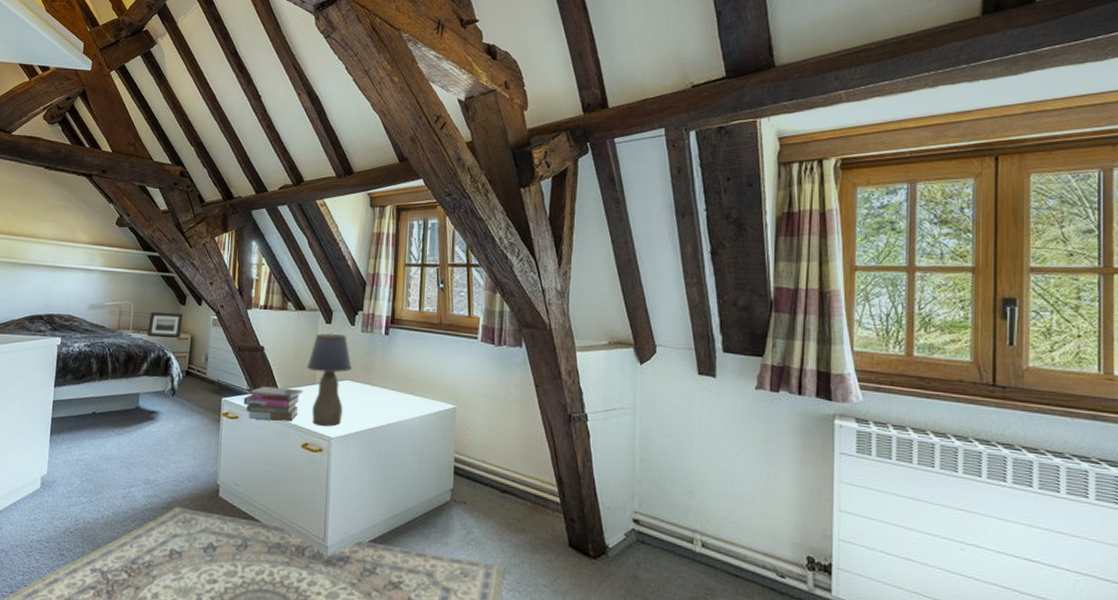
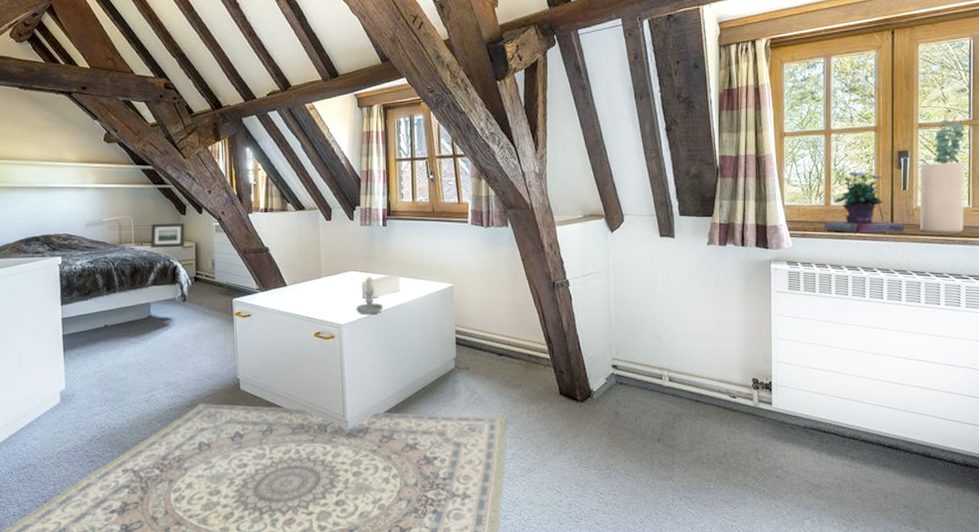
books: present [243,386,304,422] -> none [254,283,311,315]
table lamp: present [306,333,353,426] -> none [311,229,356,315]
candle: none [348,387,378,431] -> present [356,276,383,315]
decorative box: none [355,388,399,413] -> present [361,275,401,298]
potted flower: none [903,318,1010,397] -> present [823,171,904,234]
vase: none [1032,257,1093,406] -> present [920,113,965,234]

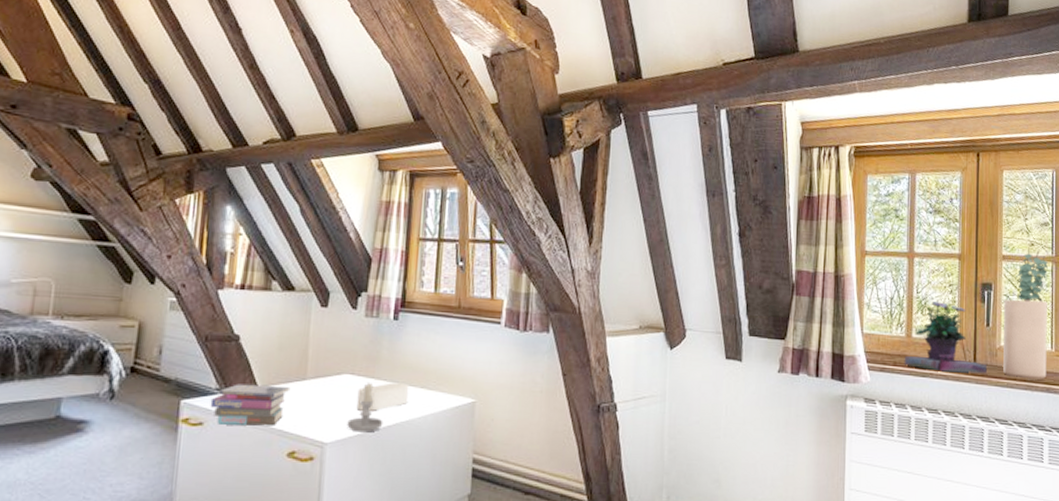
picture frame: present [150,223,185,249] -> none [74,291,128,325]
books: none [254,283,311,315] -> present [210,384,291,426]

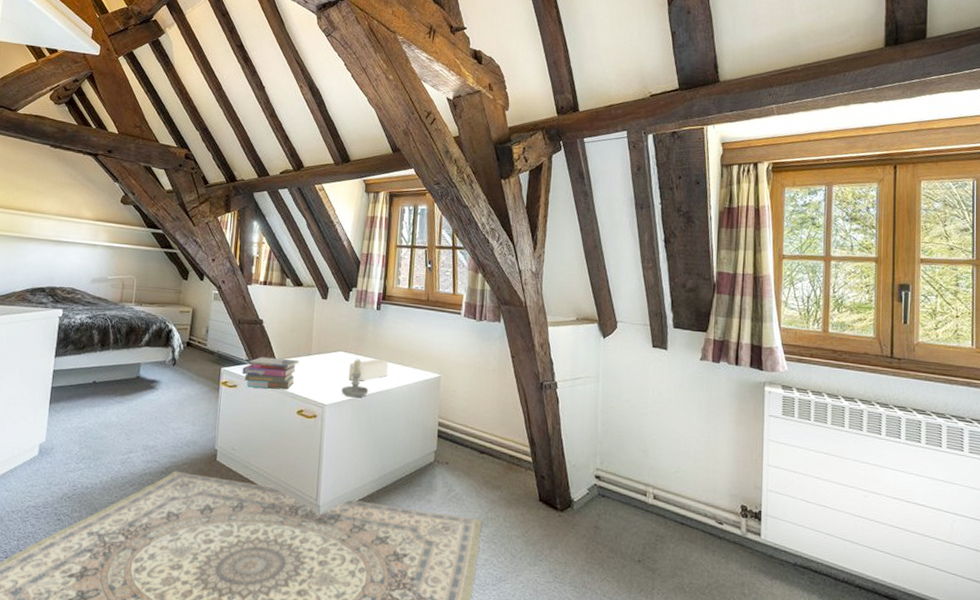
potted flower: present [904,301,987,374] -> none [820,300,904,367]
vase: present [1003,247,1048,380] -> none [921,251,968,374]

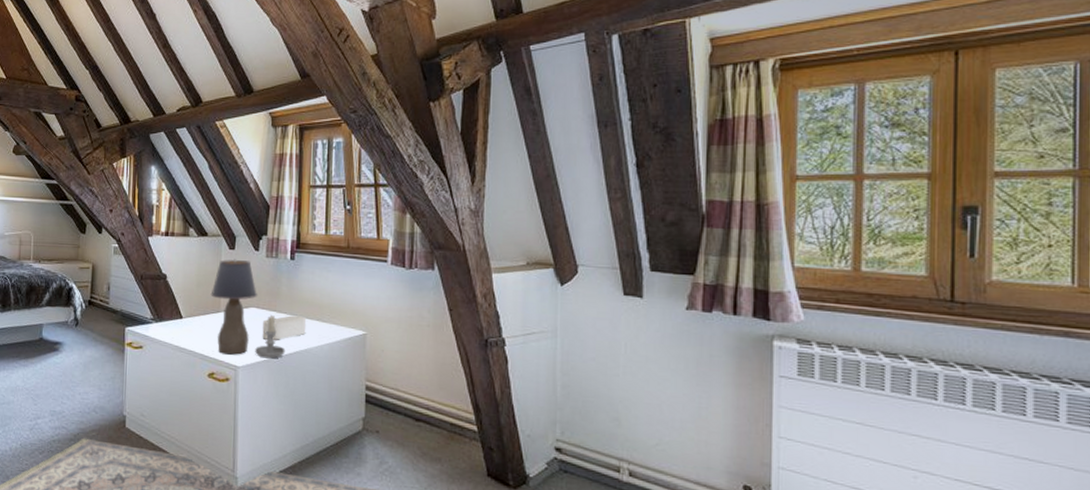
books: present [242,357,300,390] -> none [147,315,208,351]
table lamp: none [303,307,347,394] -> present [210,259,258,355]

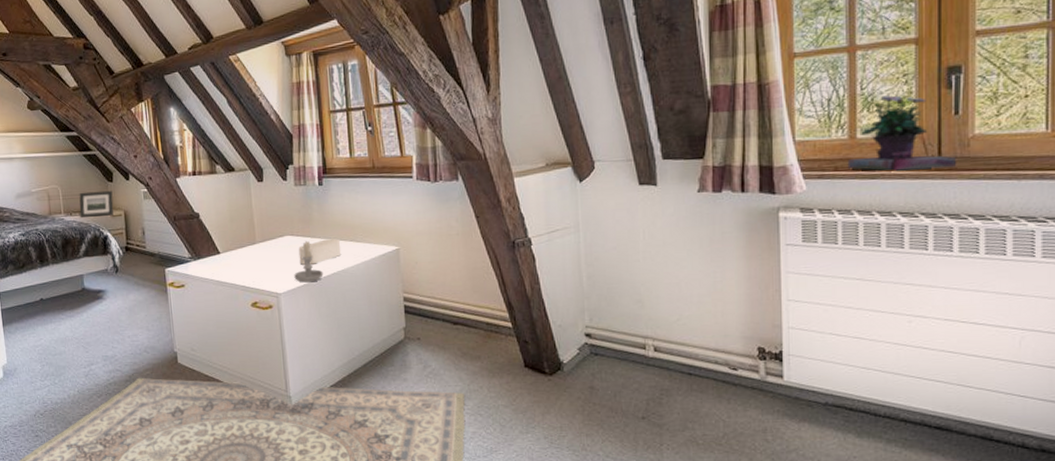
picture frame: none [48,240,84,268] -> present [79,190,114,219]
table lamp: present [210,259,258,355] -> none [244,190,291,283]
potted flower: none [850,229,970,314] -> present [847,95,956,171]

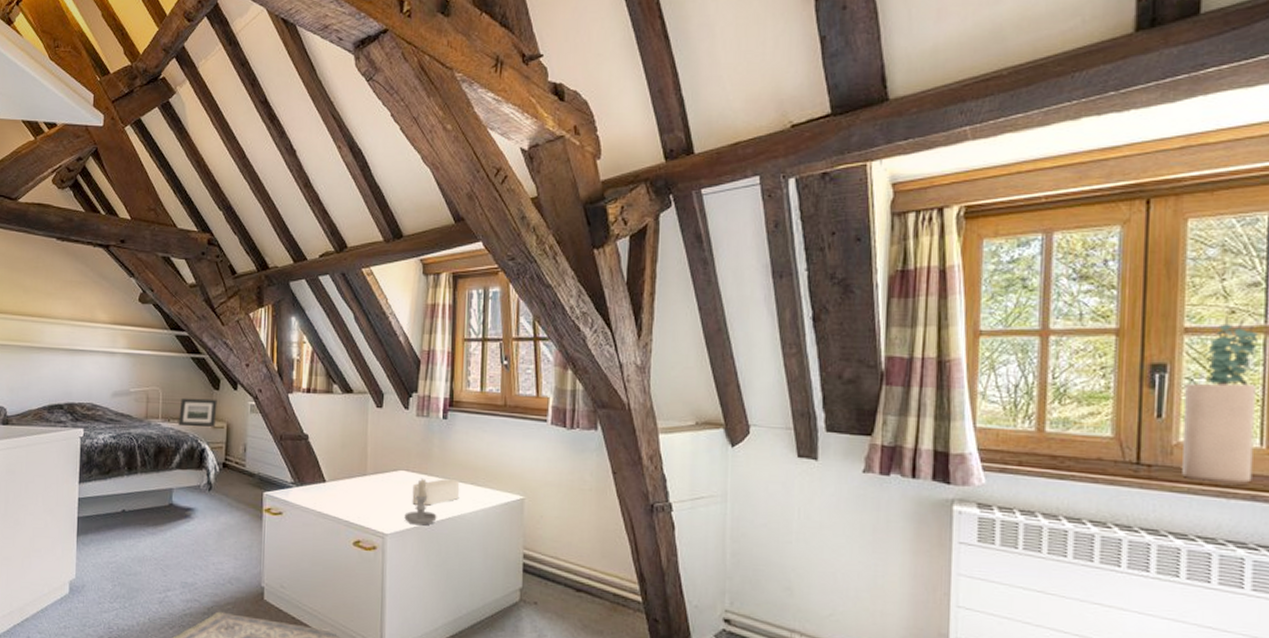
potted flower: present [847,95,956,171] -> none [1033,388,1156,477]
vase: none [978,15,1041,168] -> present [1182,315,1258,485]

